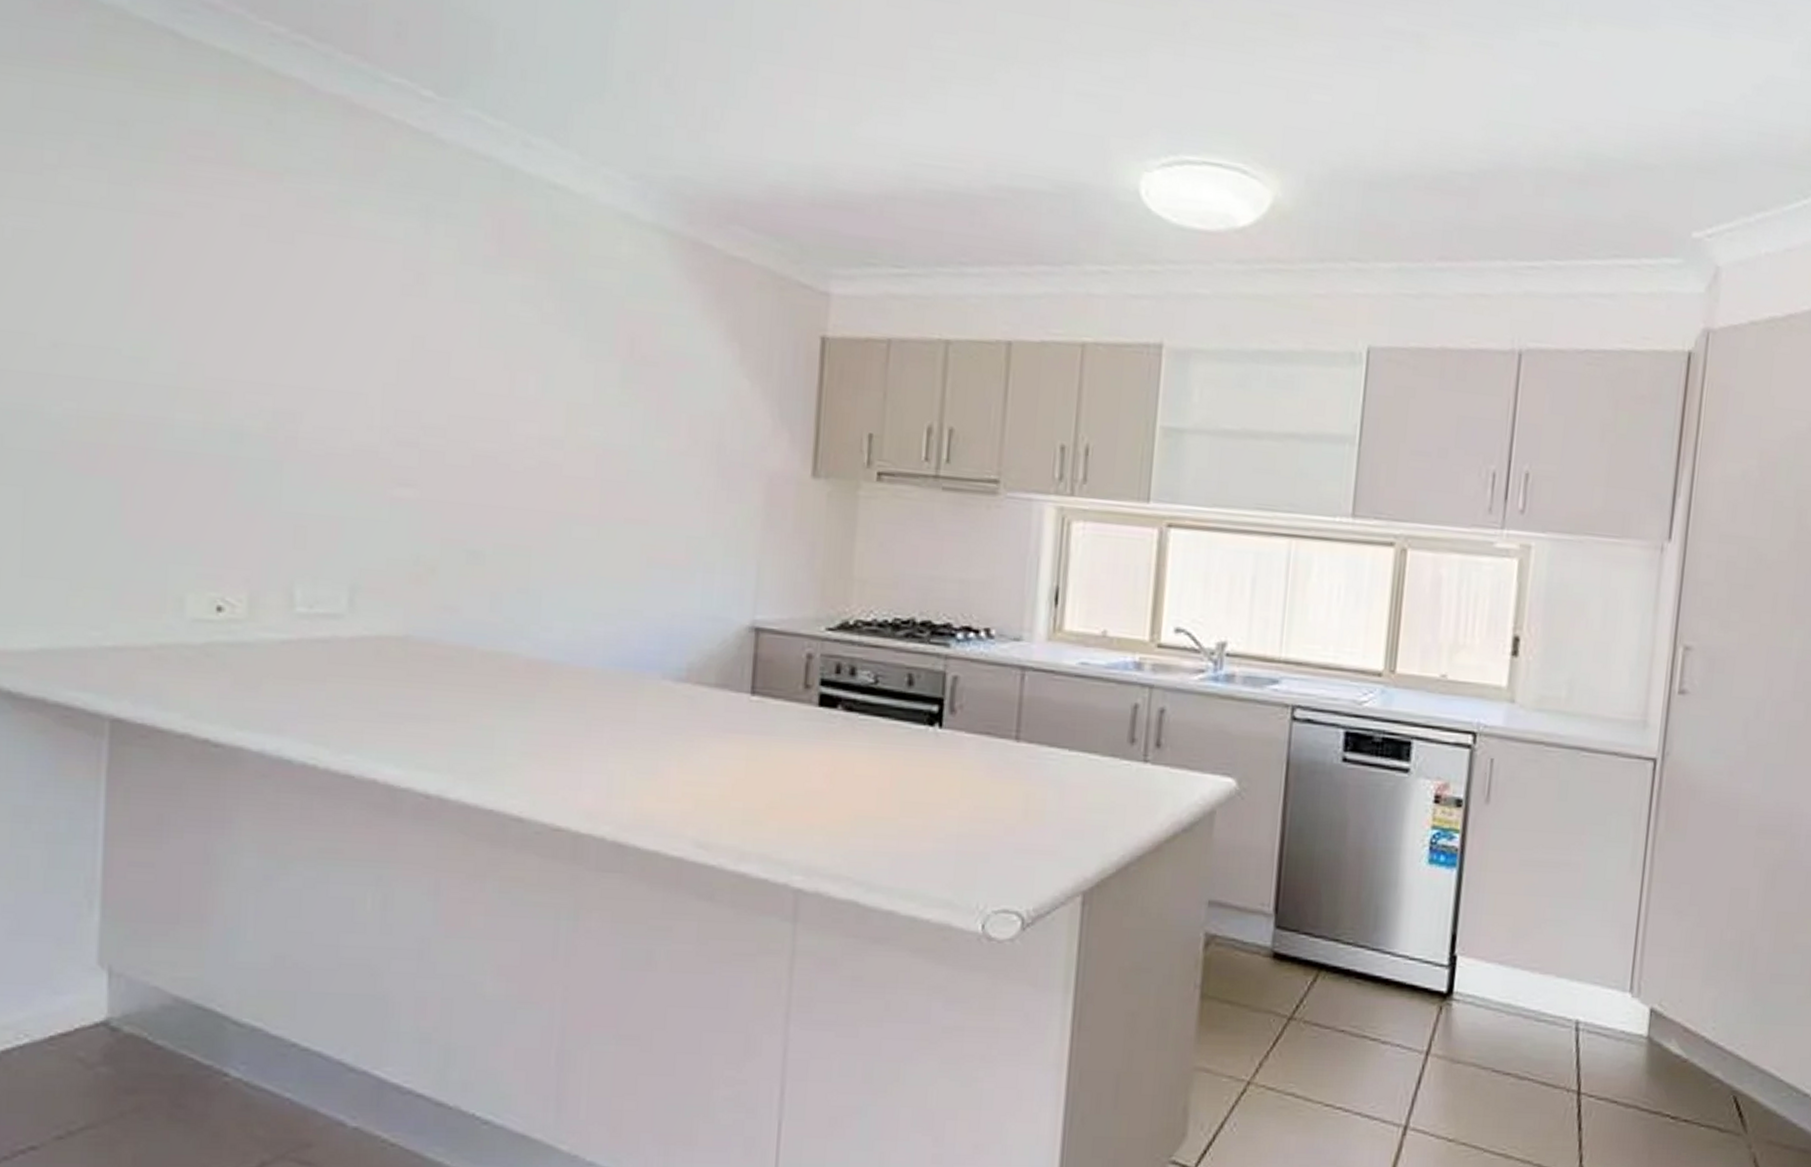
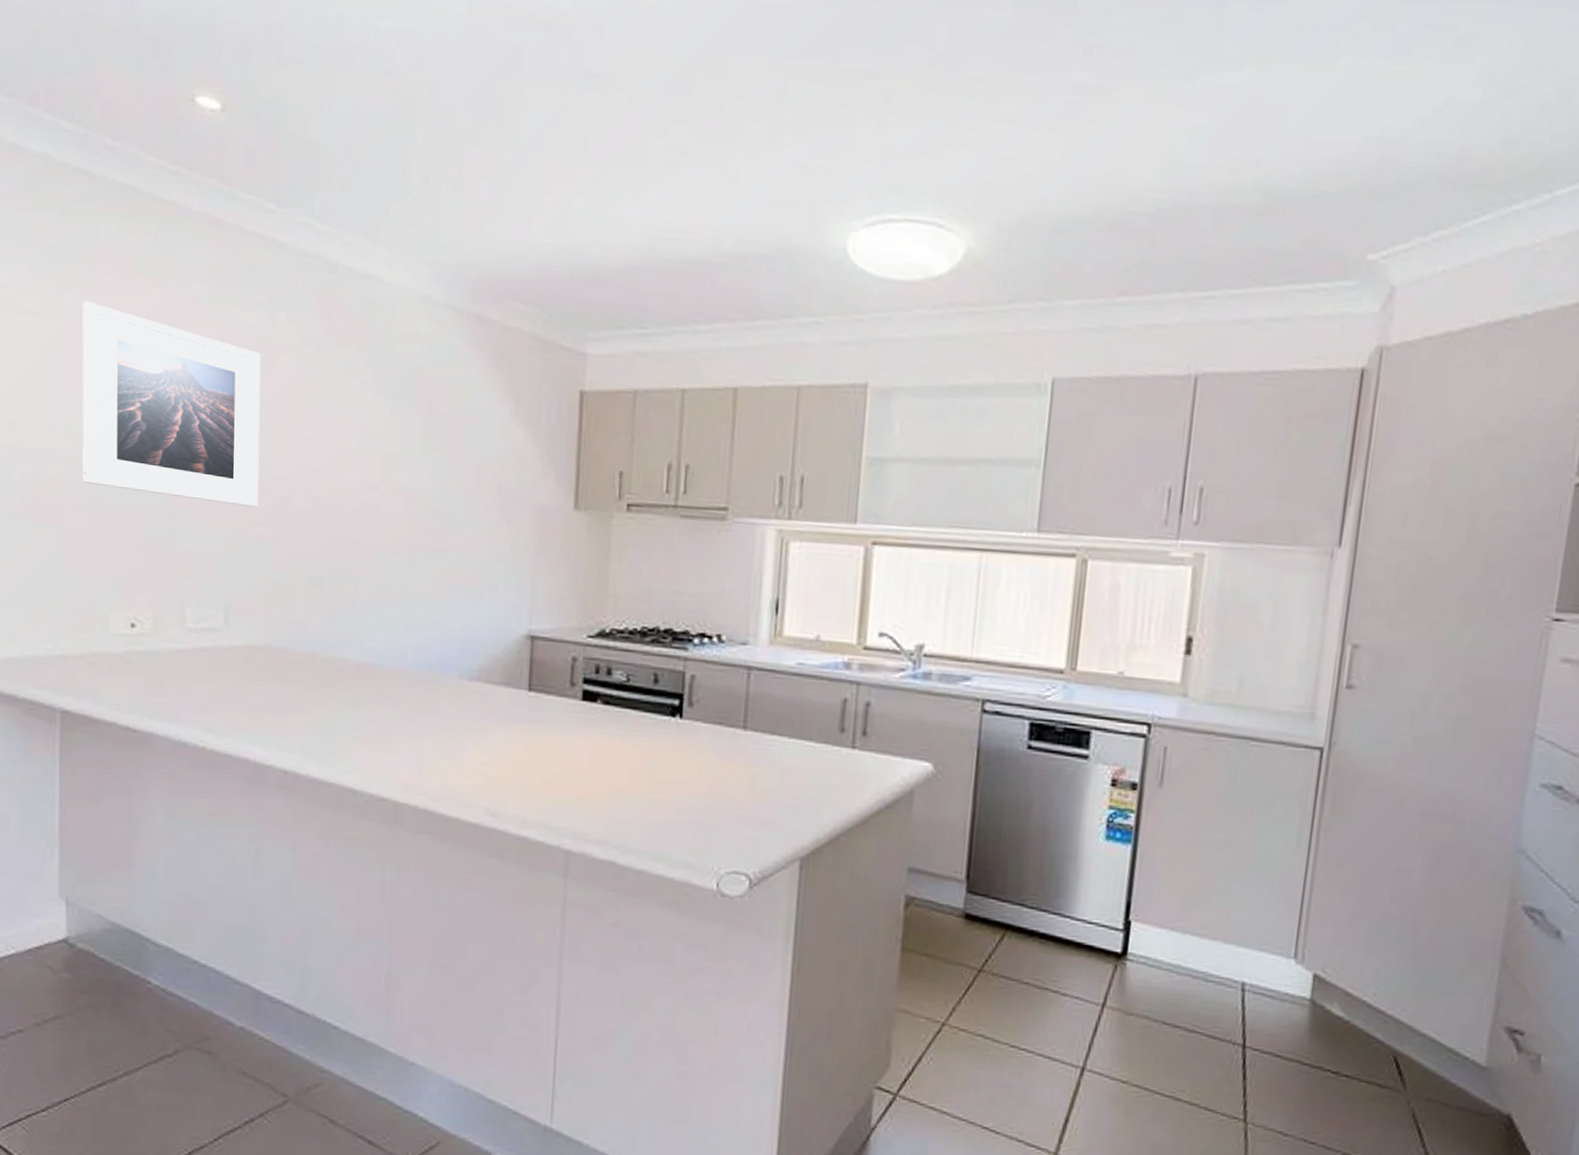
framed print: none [154,194,409,464] -> present [82,301,261,508]

